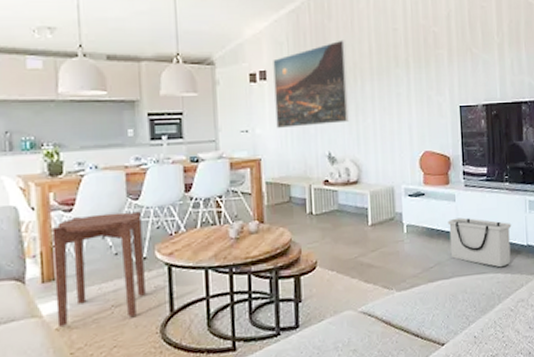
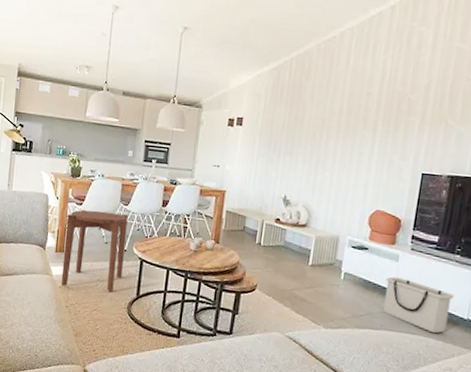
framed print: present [273,40,350,129] -> none [243,98,319,172]

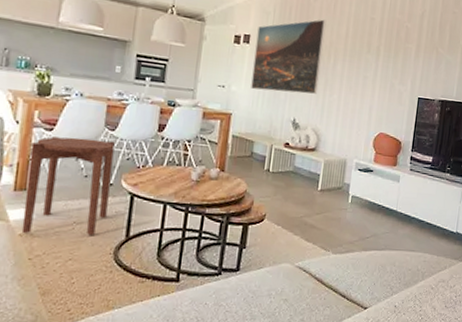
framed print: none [243,98,319,172] -> present [251,19,327,94]
storage bin: present [383,276,454,334] -> none [386,197,446,249]

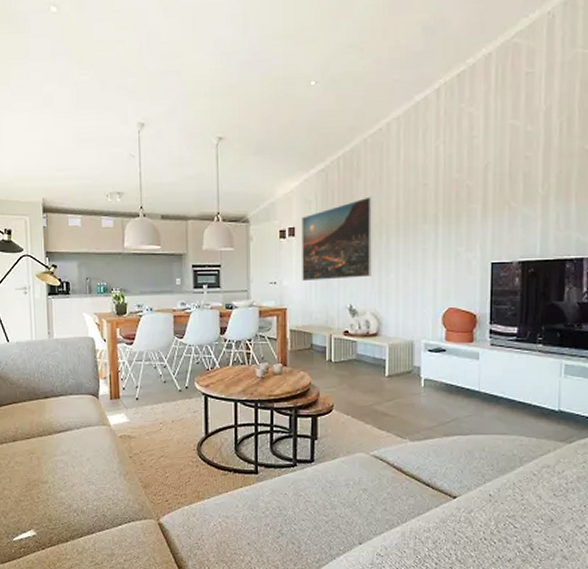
side table: present [21,136,115,235] -> none [118,348,186,435]

